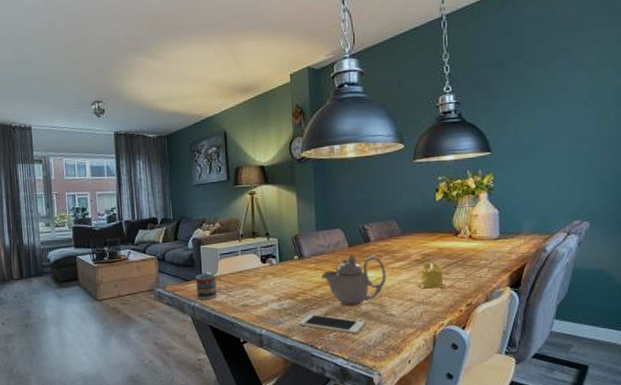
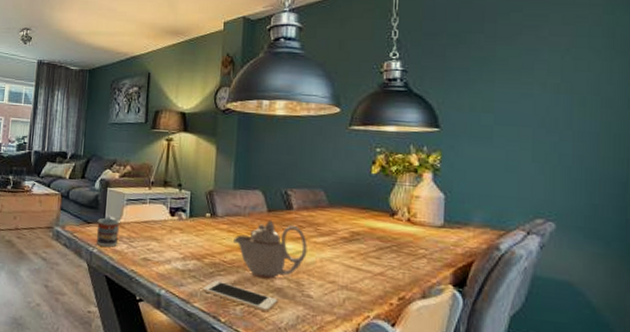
candle: present [416,262,446,289] -> none [340,242,376,275]

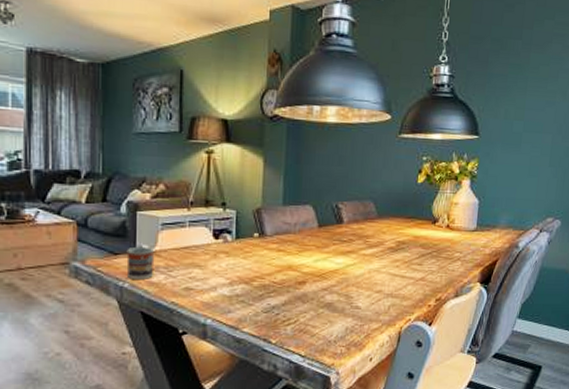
cell phone: present [203,281,278,313] -> none [252,303,328,328]
teapot: present [233,219,308,280] -> none [284,235,357,296]

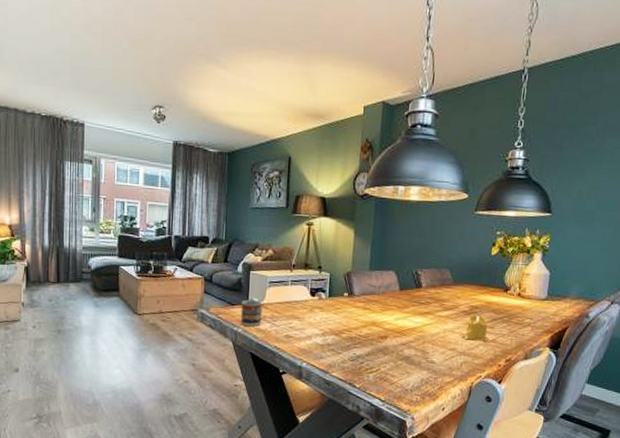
candle: none [386,251,418,280] -> present [460,315,489,342]

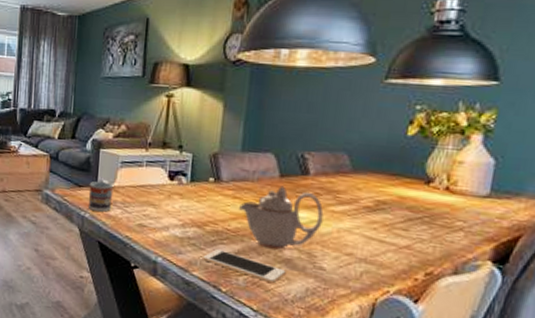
cell phone: none [340,353,406,378] -> present [203,249,286,284]
teapot: none [368,297,433,350] -> present [239,185,324,250]
candle: present [460,315,489,342] -> none [360,212,402,248]

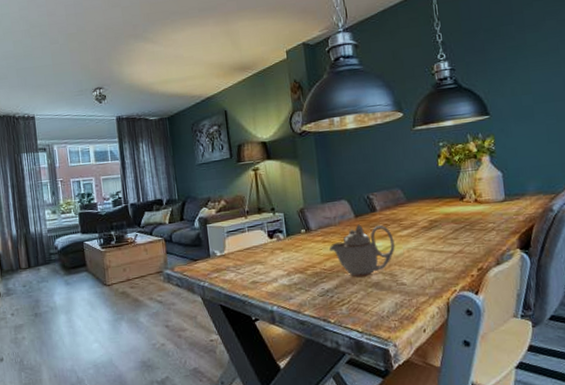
cup: present [88,181,114,212] -> none [203,251,226,279]
cell phone: present [203,249,286,284] -> none [310,288,377,306]

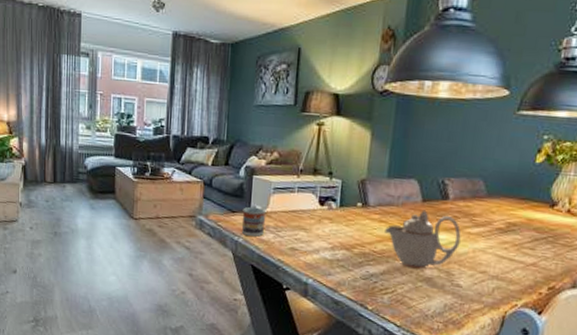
cup: none [203,251,226,279] -> present [241,206,266,237]

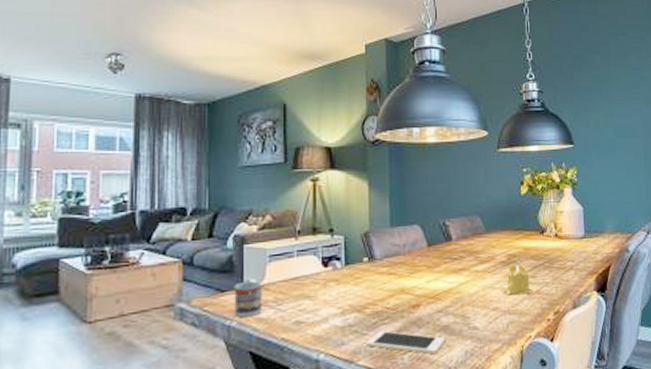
cell phone: none [351,270,427,301] -> present [367,331,446,355]
teapot: present [385,210,461,269] -> none [395,254,469,319]
candle: none [493,233,529,265] -> present [501,264,533,295]

